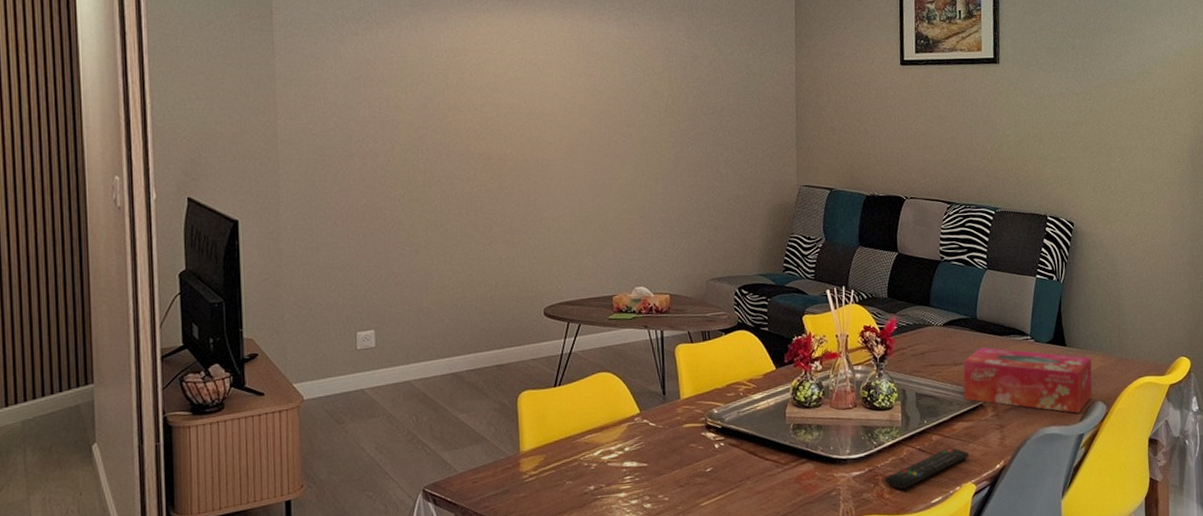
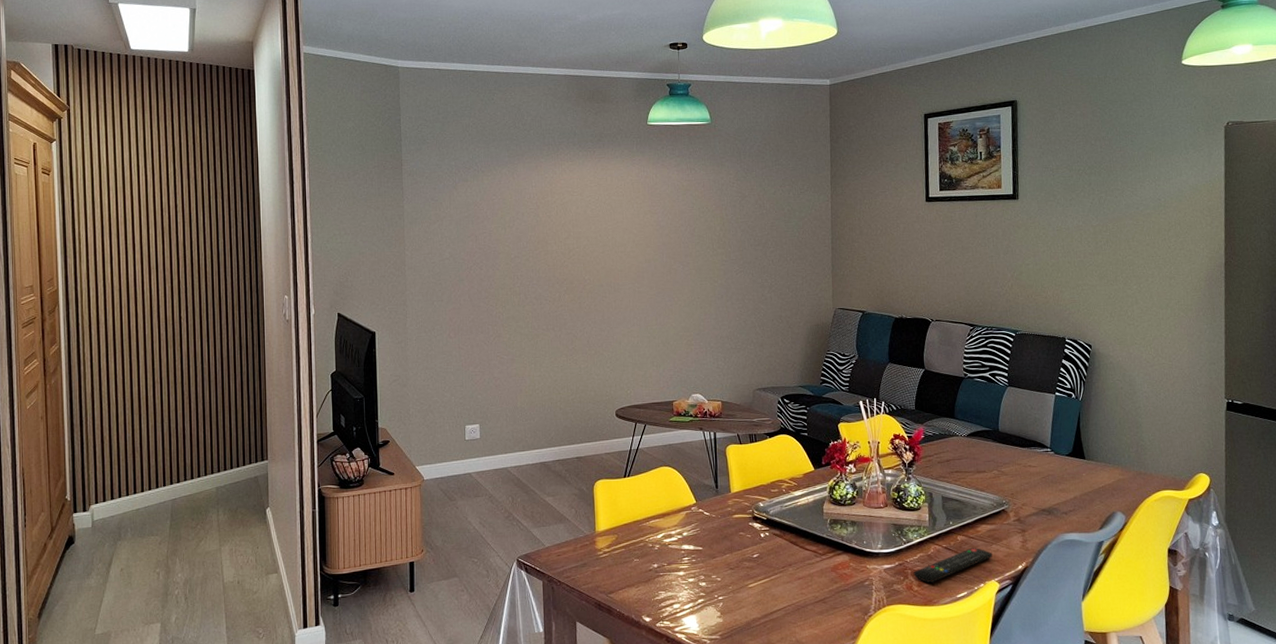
tissue box: present [963,347,1092,413] -> none [986,457,1111,522]

